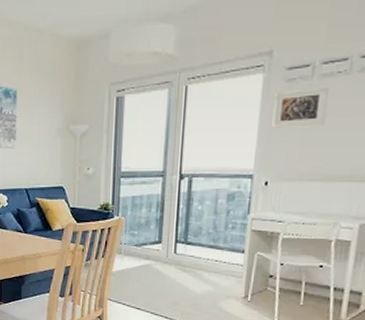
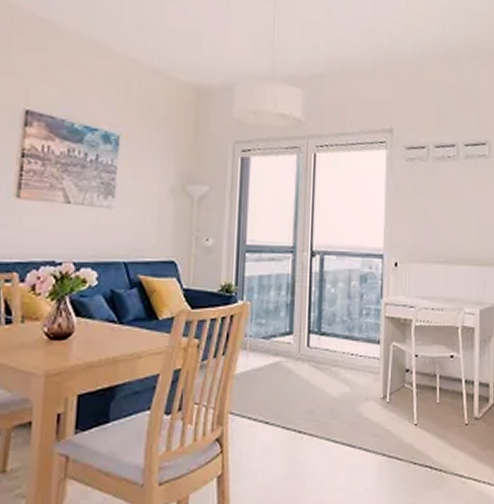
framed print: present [272,86,330,128] -> none [397,169,443,207]

